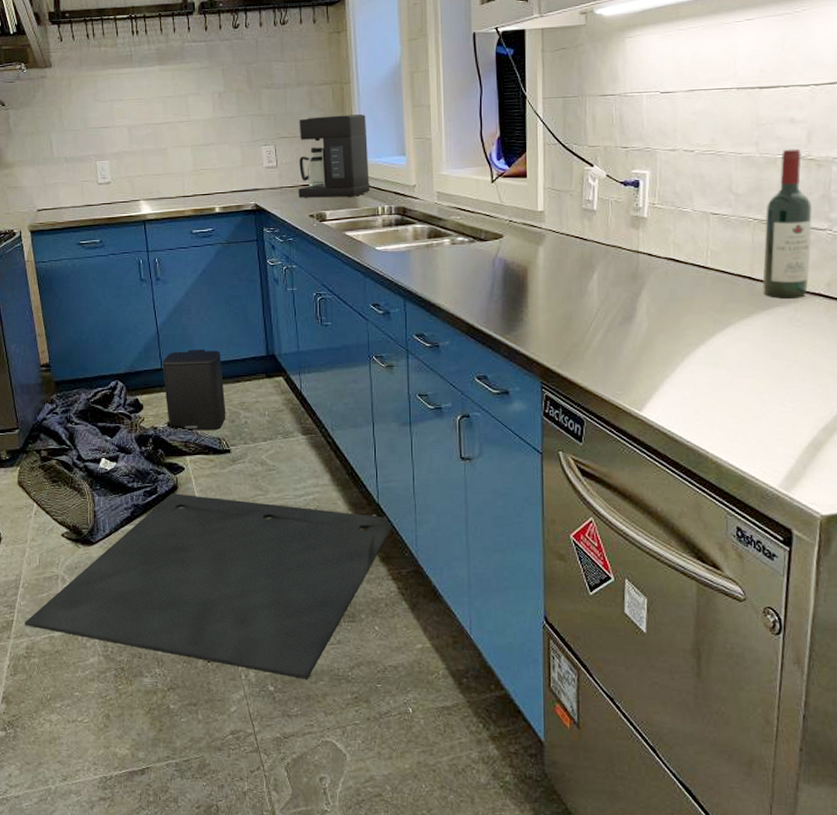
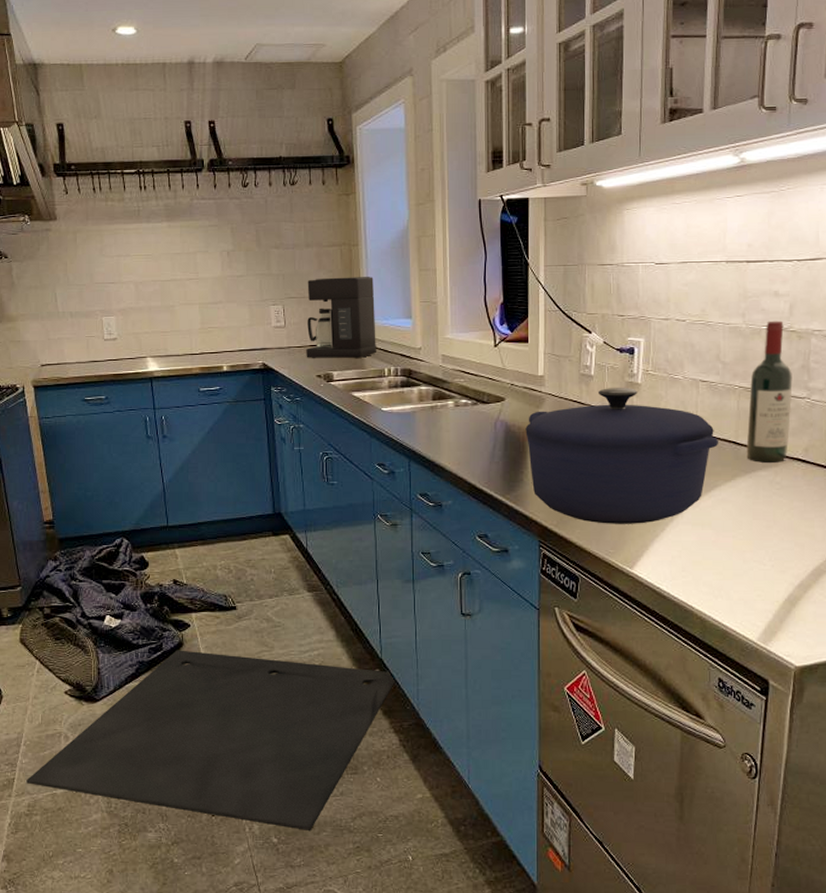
pedal bin: present [162,349,226,431] -> none [168,506,232,588]
cooking pot: none [525,221,733,364] -> present [525,387,719,524]

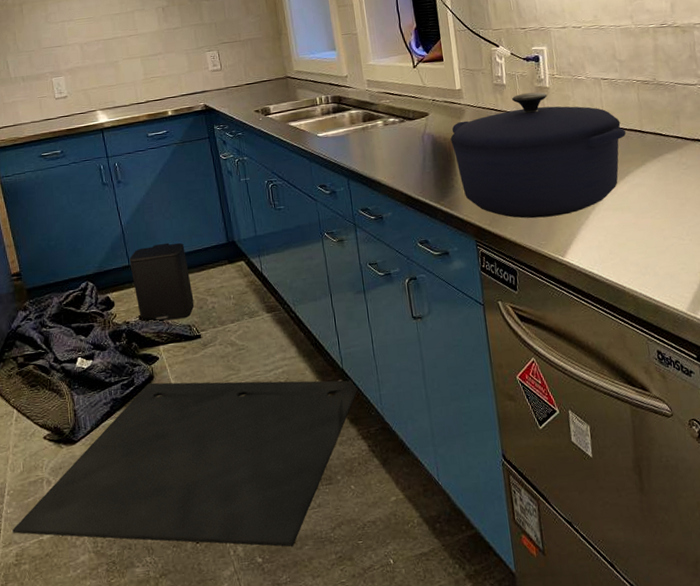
pedal bin: none [168,506,232,588] -> present [129,242,194,321]
coffee maker: present [306,277,376,359] -> none [237,17,307,96]
wine bottle: present [746,320,793,463] -> none [645,18,689,147]

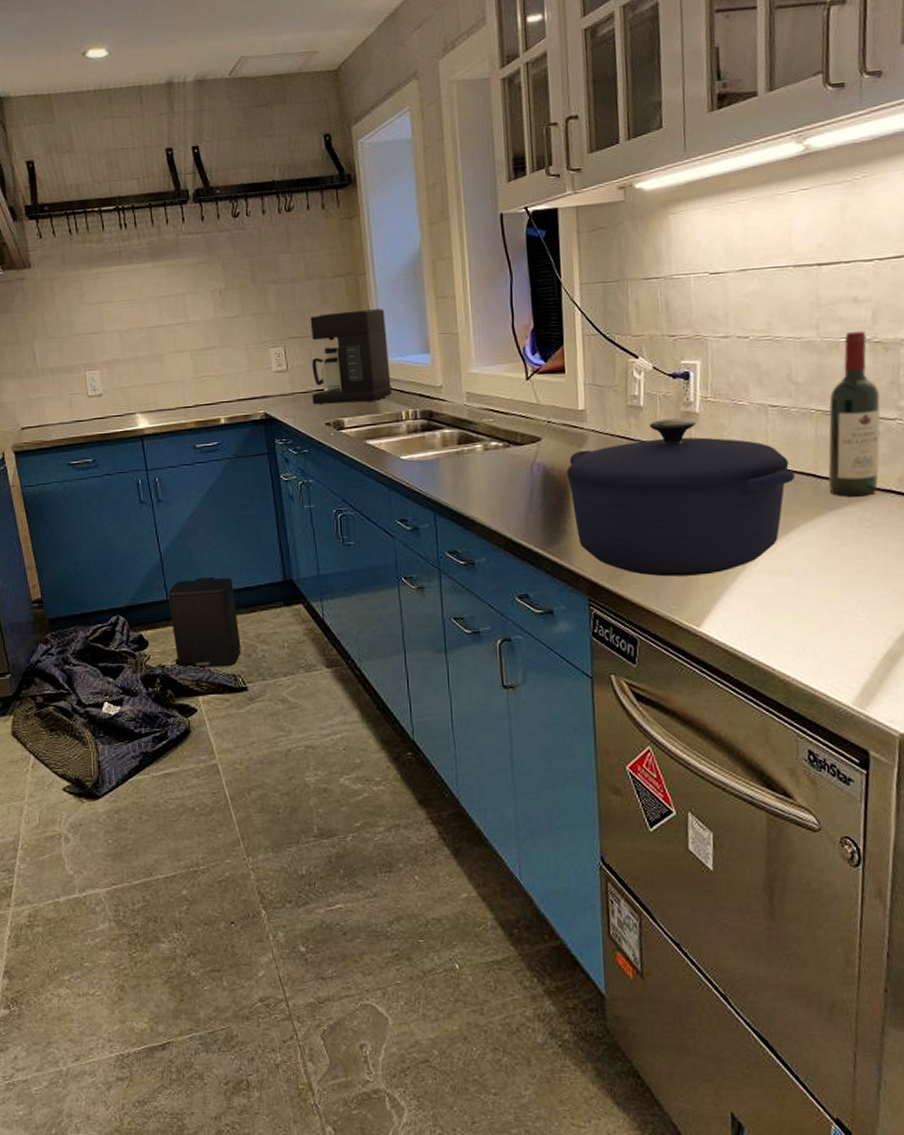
door mat: present [12,380,360,547] -> none [25,738,432,937]
coffee maker: none [237,17,307,96] -> present [310,309,391,405]
wine bottle: none [645,18,689,147] -> present [828,330,881,497]

